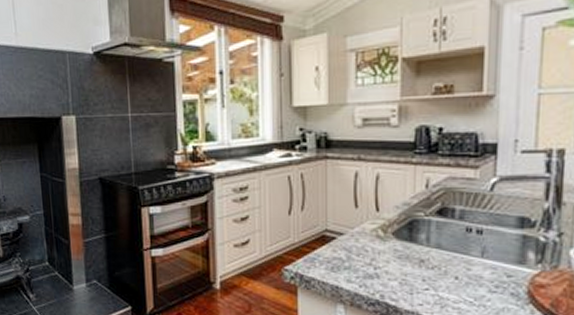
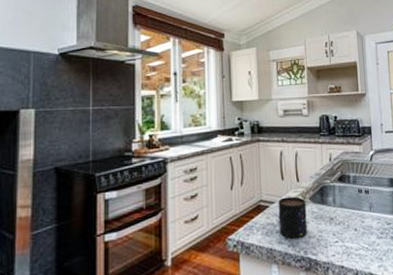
mug: none [348,229,387,278] -> present [278,196,308,239]

